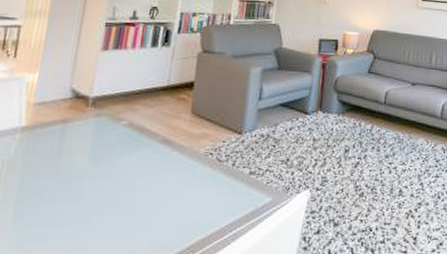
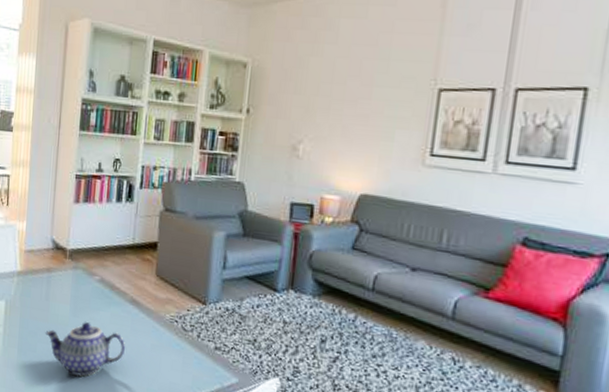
teapot: none [54,170,155,231] -> present [45,322,126,377]

